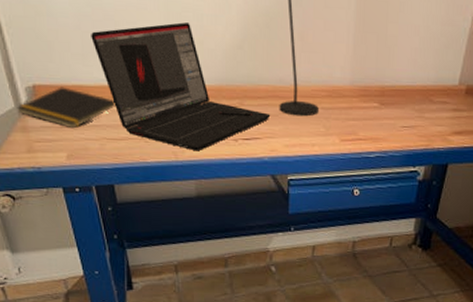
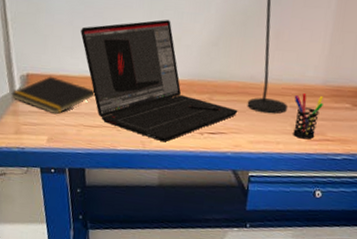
pen holder: none [324,95,353,140] -> present [293,93,323,140]

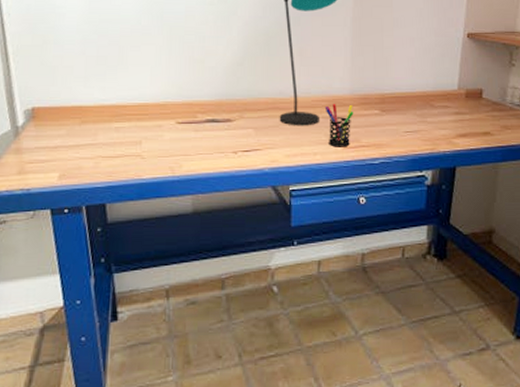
notepad: present [10,76,96,115] -> none [11,108,115,148]
laptop: present [81,19,238,142] -> none [95,44,271,166]

